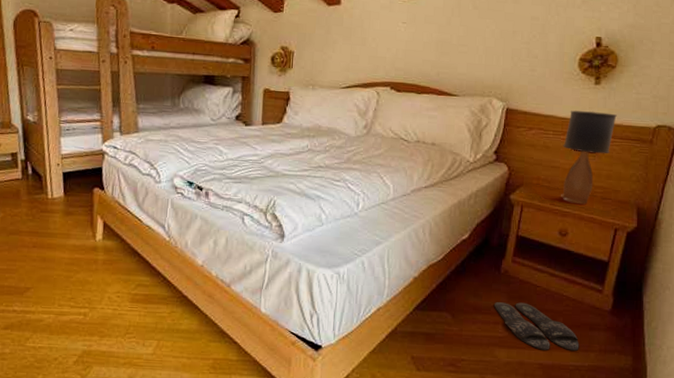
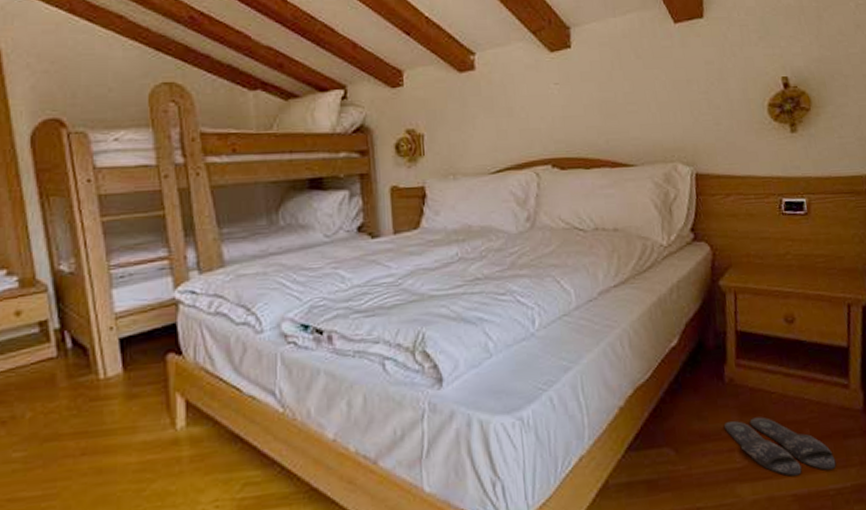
table lamp: present [561,110,617,205] -> none [769,164,824,281]

